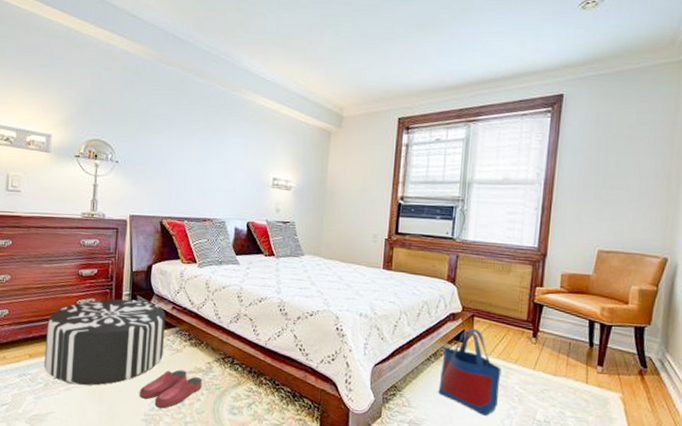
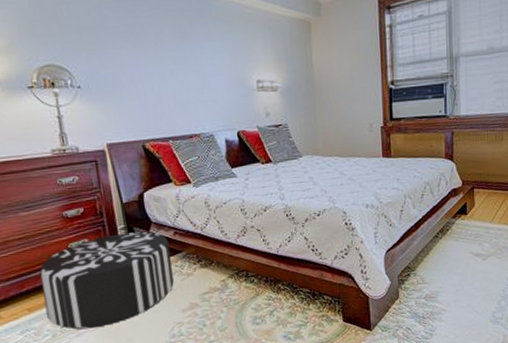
slippers: present [139,370,202,408] -> none [156,292,221,334]
tote bag: present [438,329,502,416] -> none [448,200,503,278]

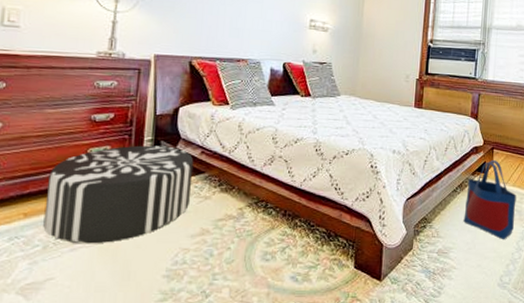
tote bag: none [448,200,503,278] -> present [463,160,517,239]

